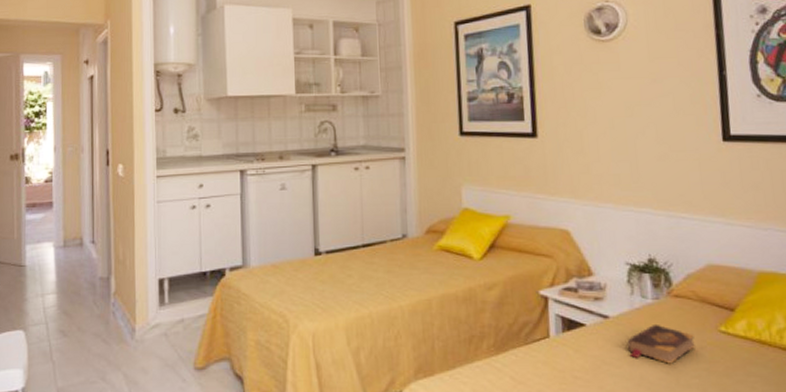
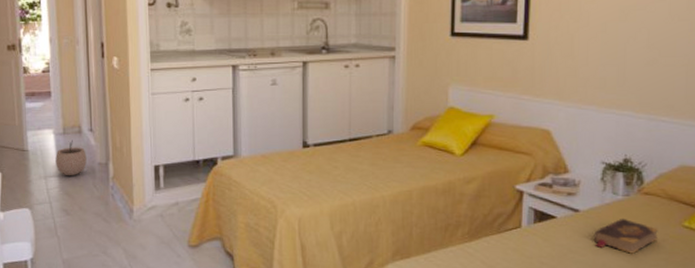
plant pot: none [54,253,87,293] -> present [55,140,87,176]

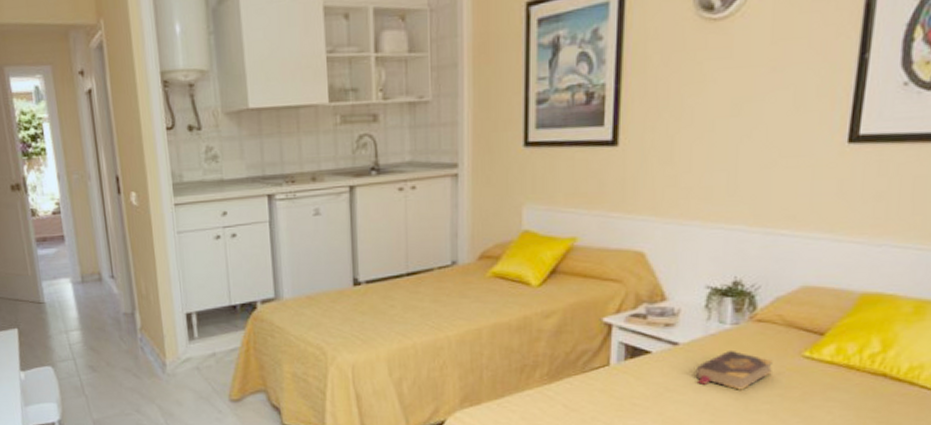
plant pot: present [55,140,87,176] -> none [75,288,111,329]

